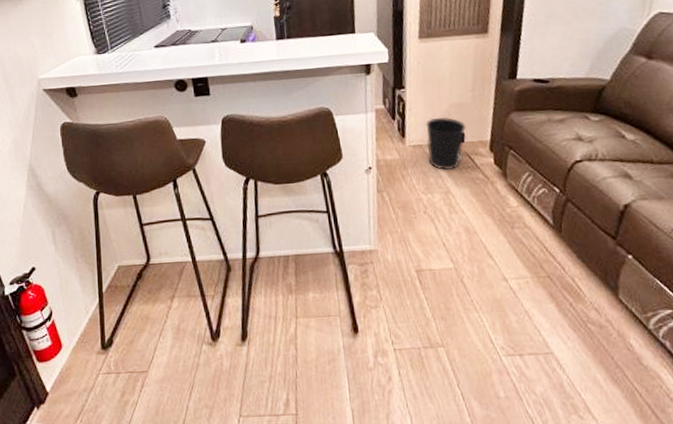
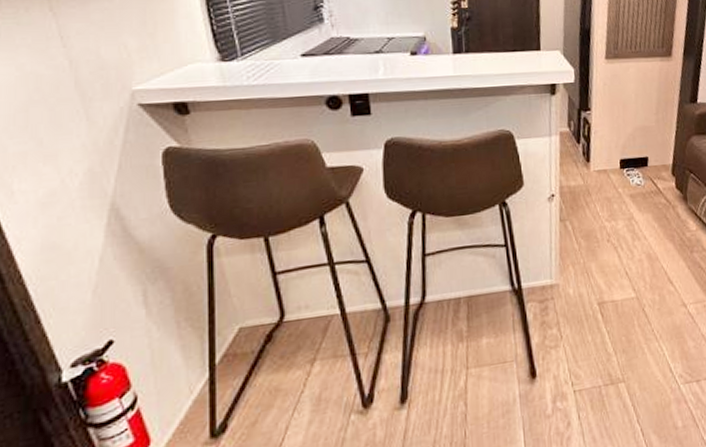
wastebasket: present [425,117,466,170] -> none [610,140,650,196]

